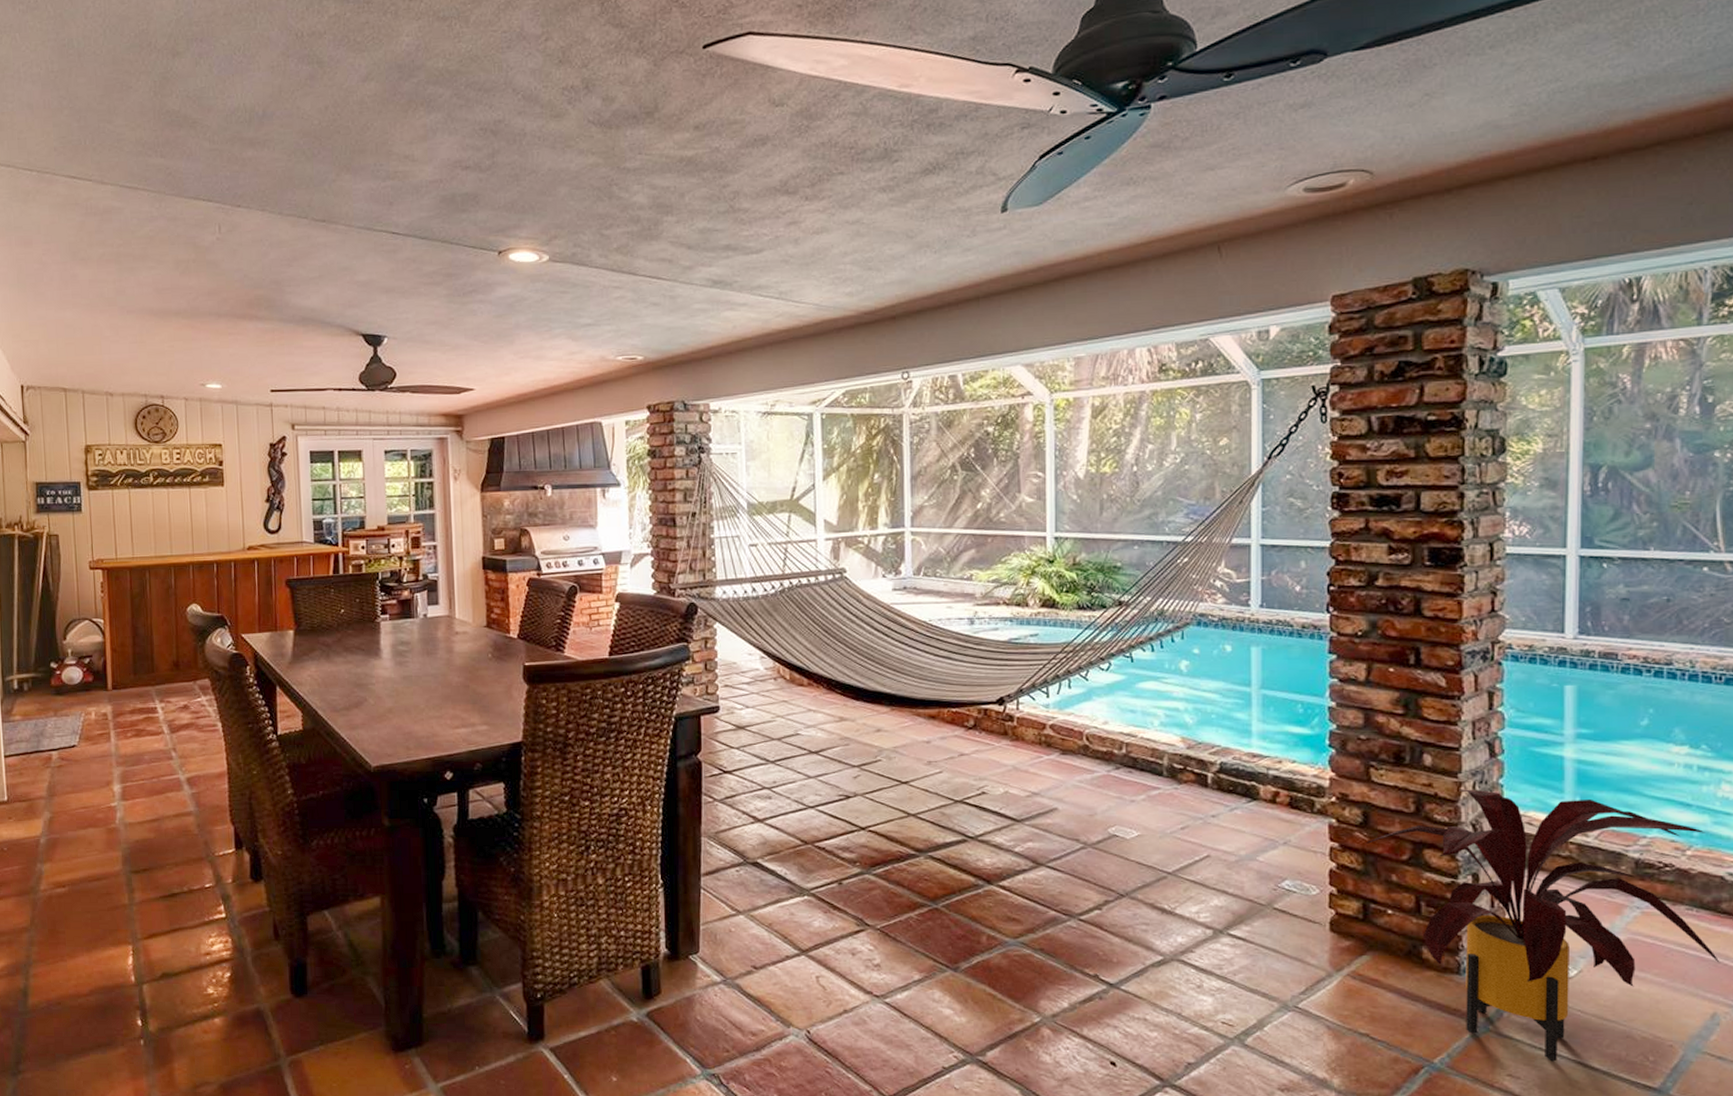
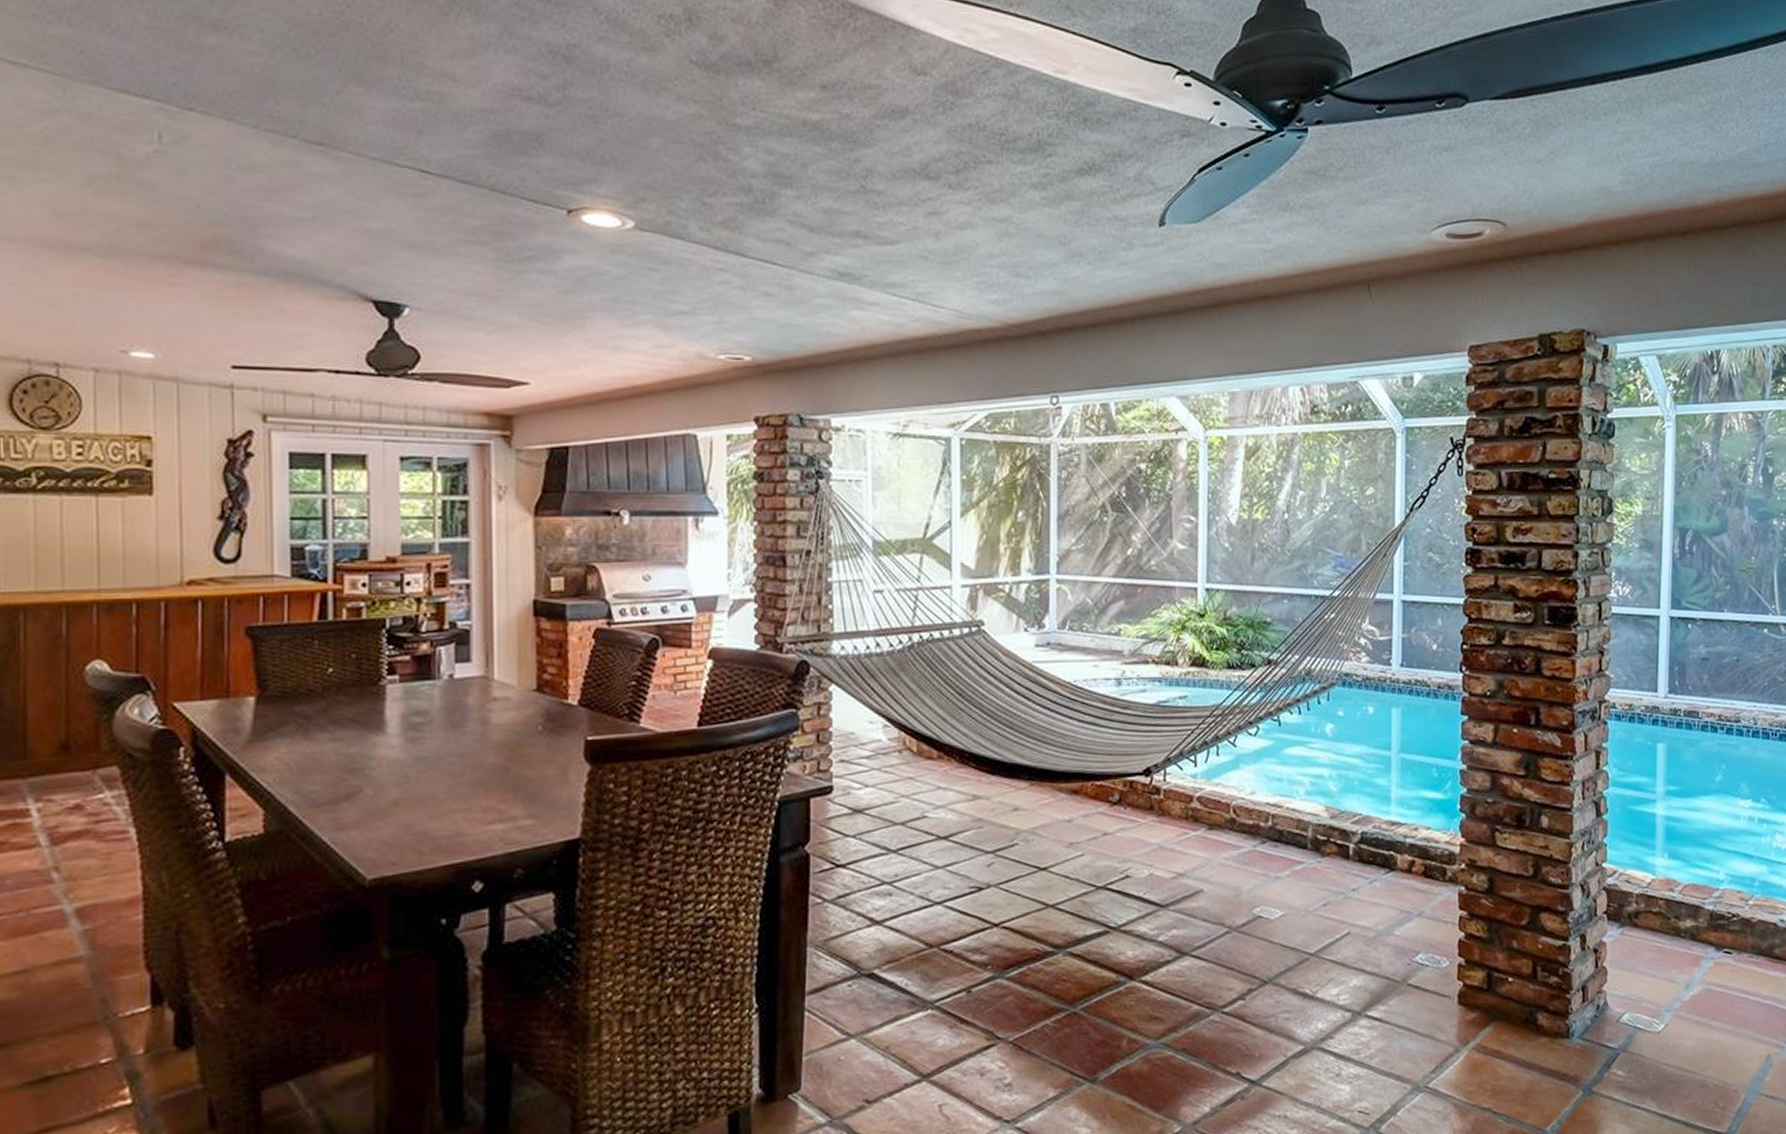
house plant: present [1365,789,1720,1062] -> none [1490,849,1773,1118]

